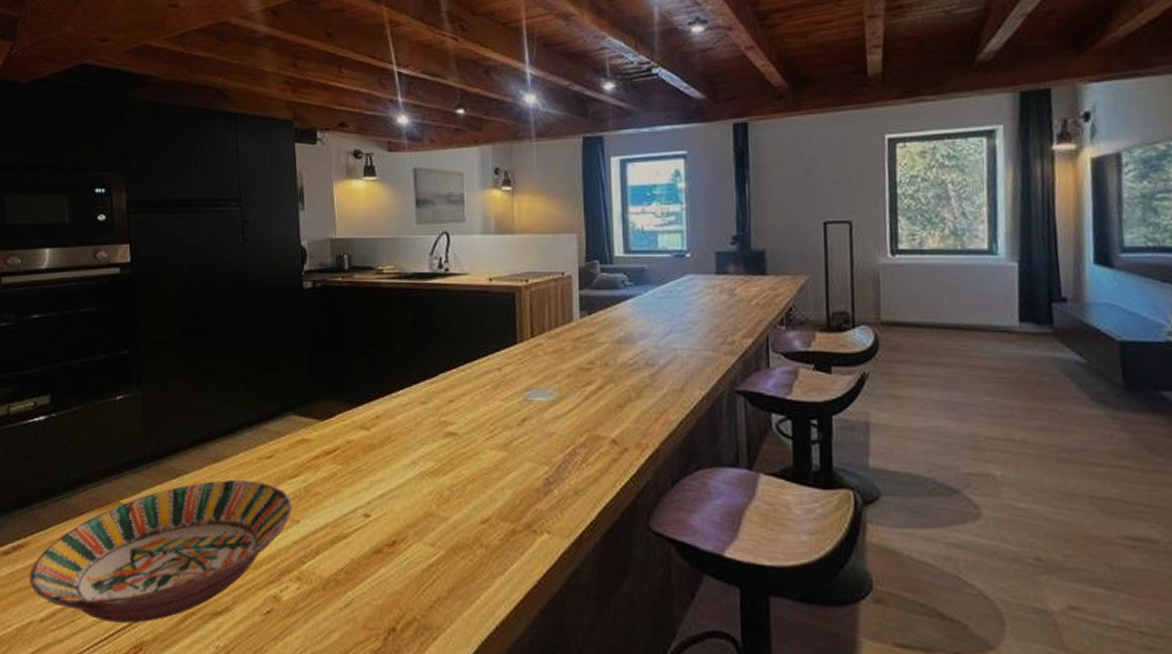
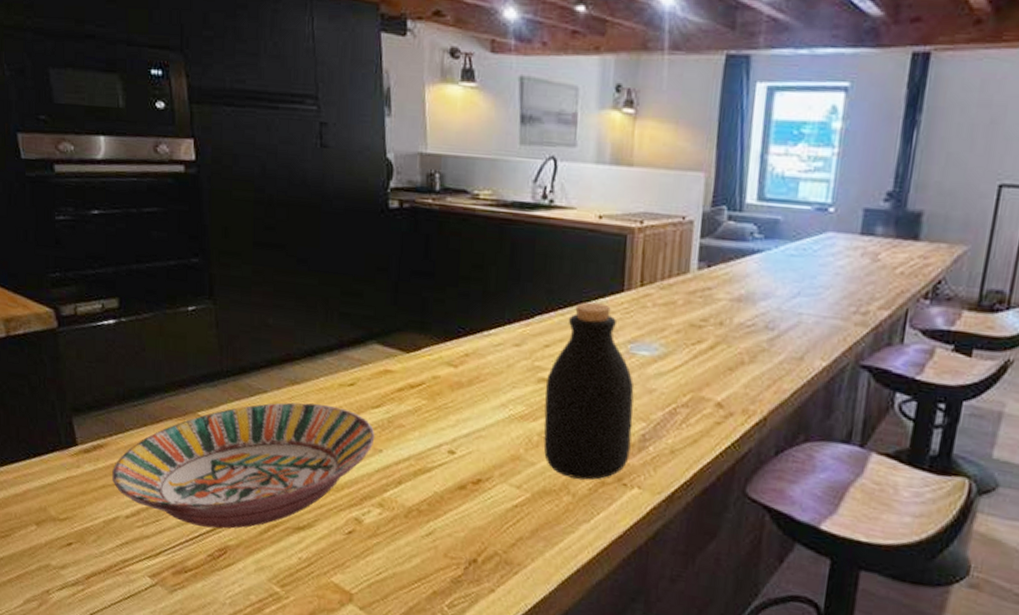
bottle: none [452,356,536,530] -> present [543,302,634,480]

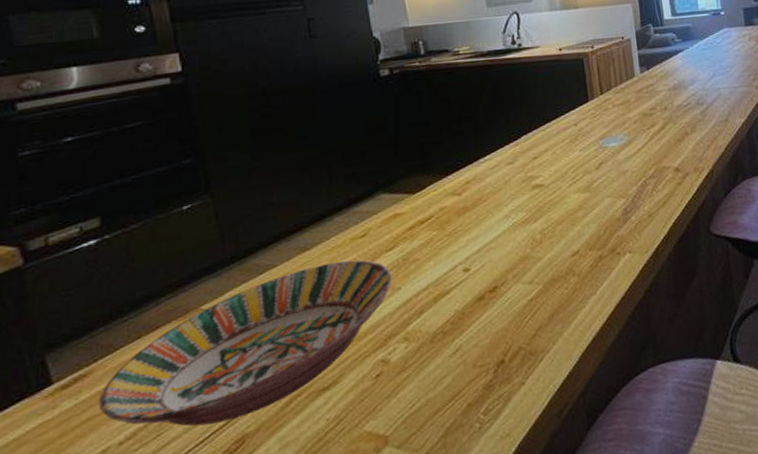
bottle: present [543,302,634,480] -> none [539,114,618,261]

